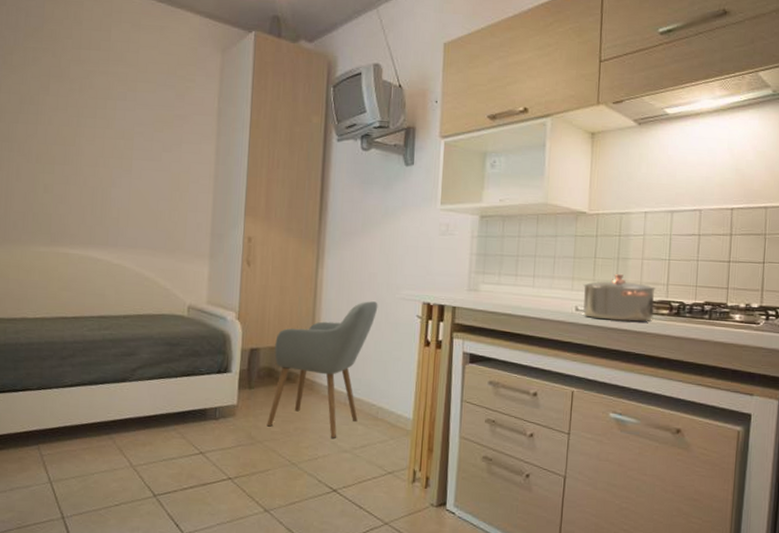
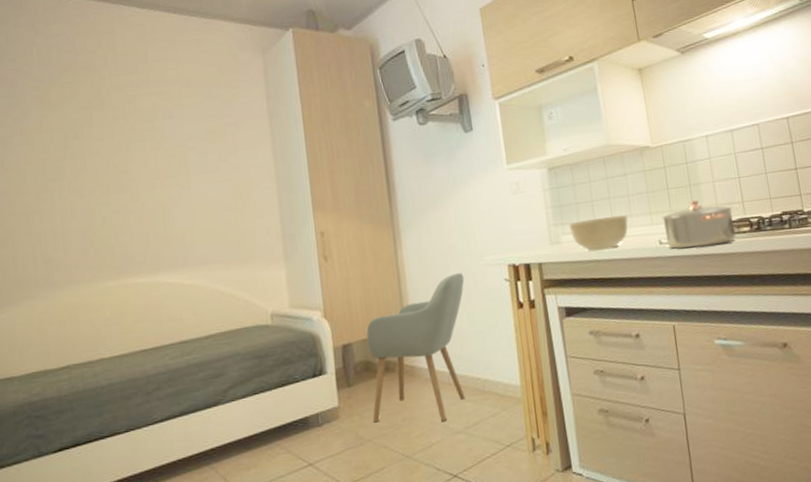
bowl: none [489,273,549,306] -> present [568,215,628,252]

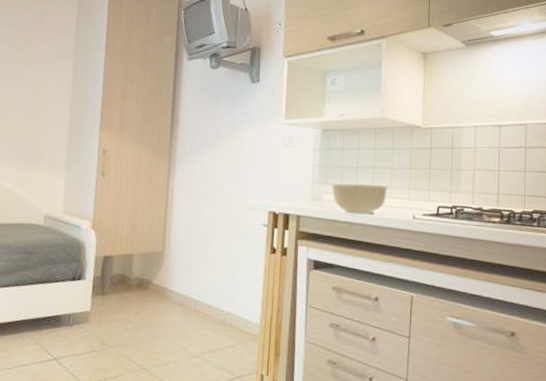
chair: present [366,273,465,423] -> none [119,210,227,343]
cooking pot: present [661,199,737,249] -> none [419,183,487,230]

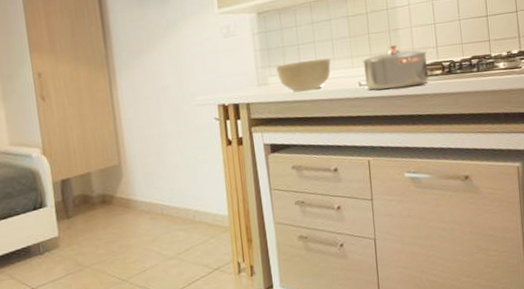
cooking pot: none [419,183,487,230] -> present [361,44,429,90]

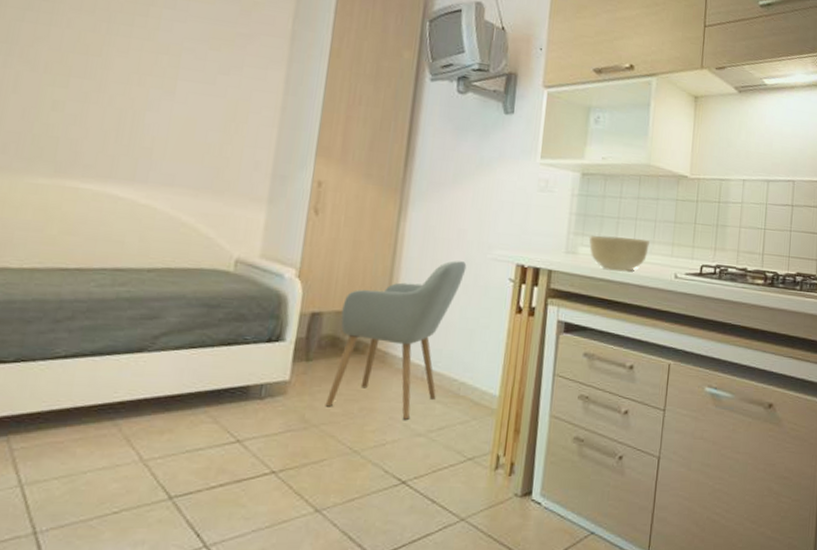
chair: none [84,112,177,251] -> present [325,261,467,420]
cooking pot: present [361,44,429,90] -> none [682,240,752,292]

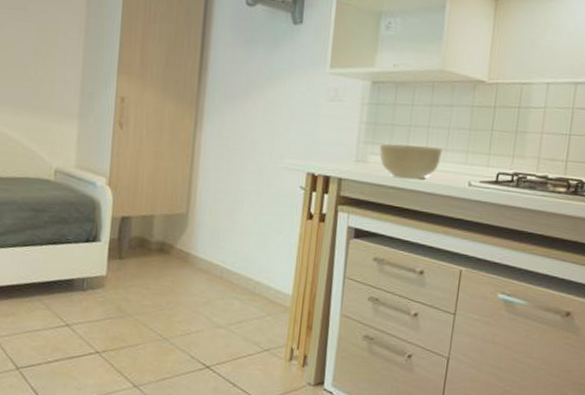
chair: present [325,261,467,420] -> none [137,169,259,313]

